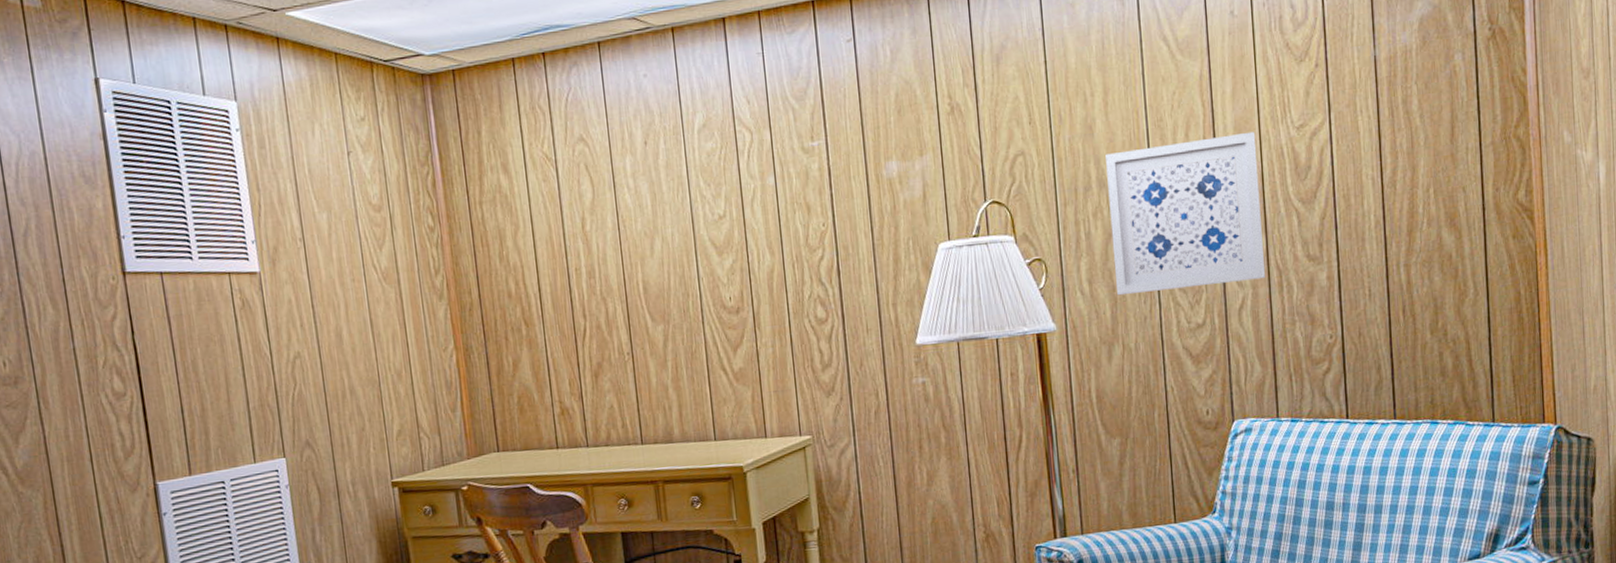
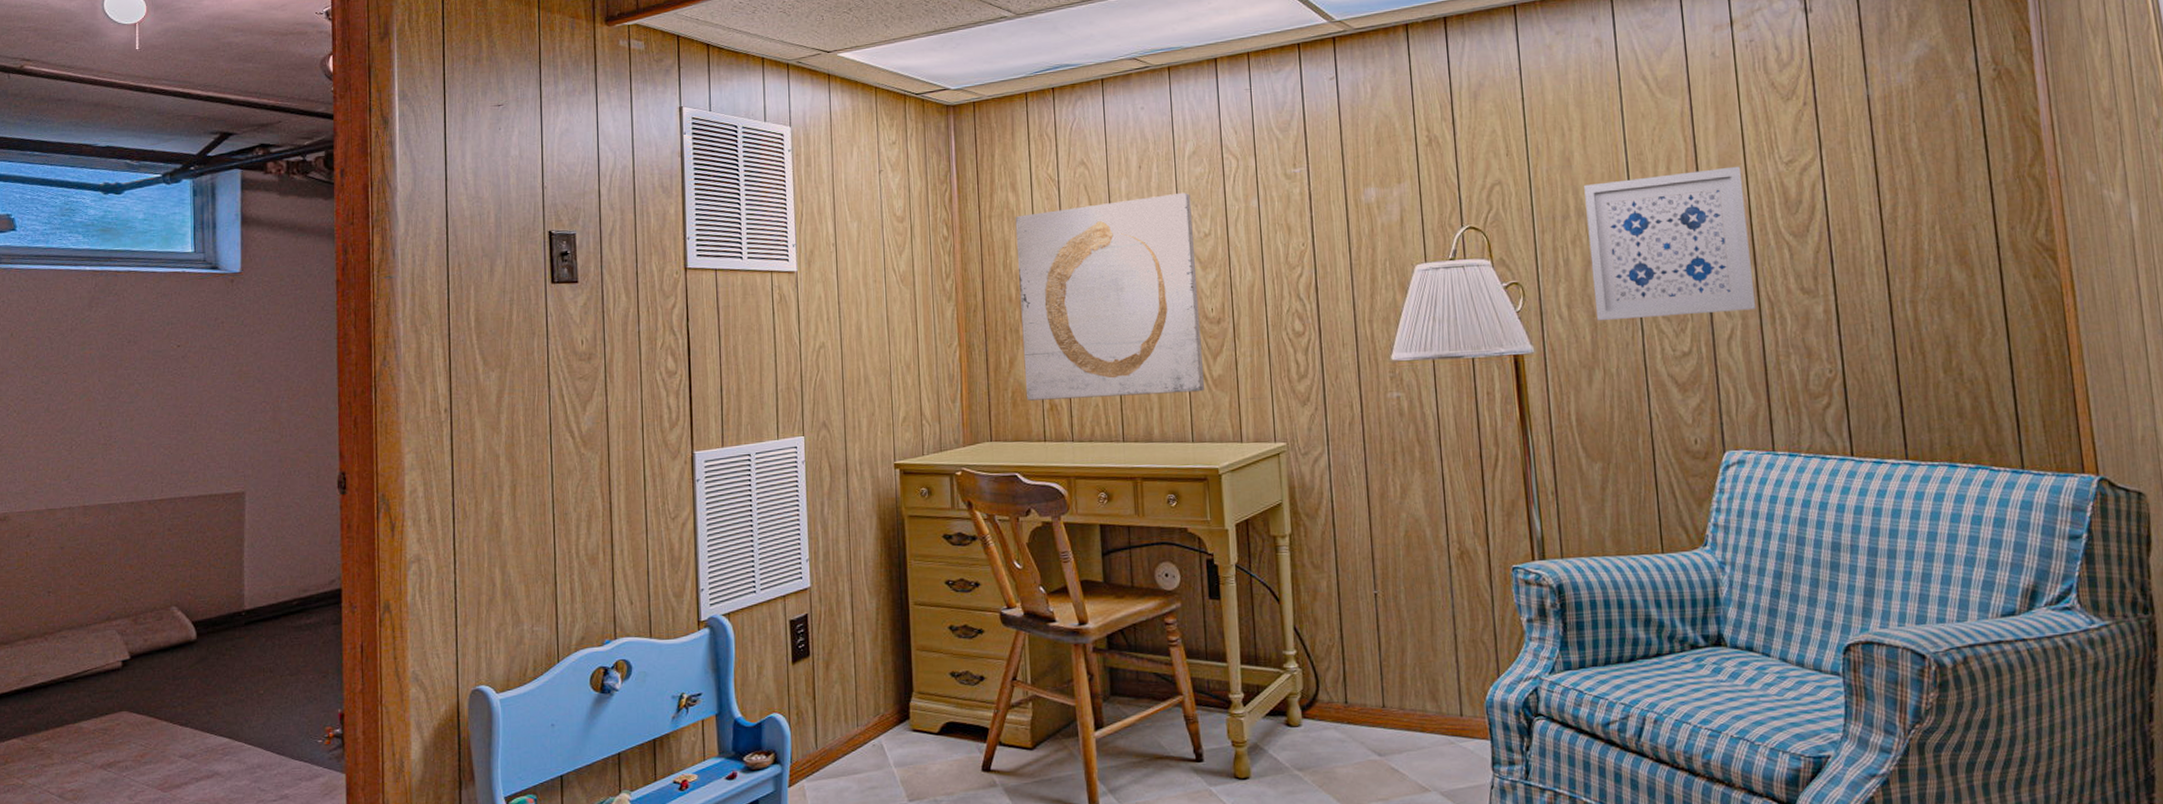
wall art: none [509,170,725,406] -> present [1015,192,1204,401]

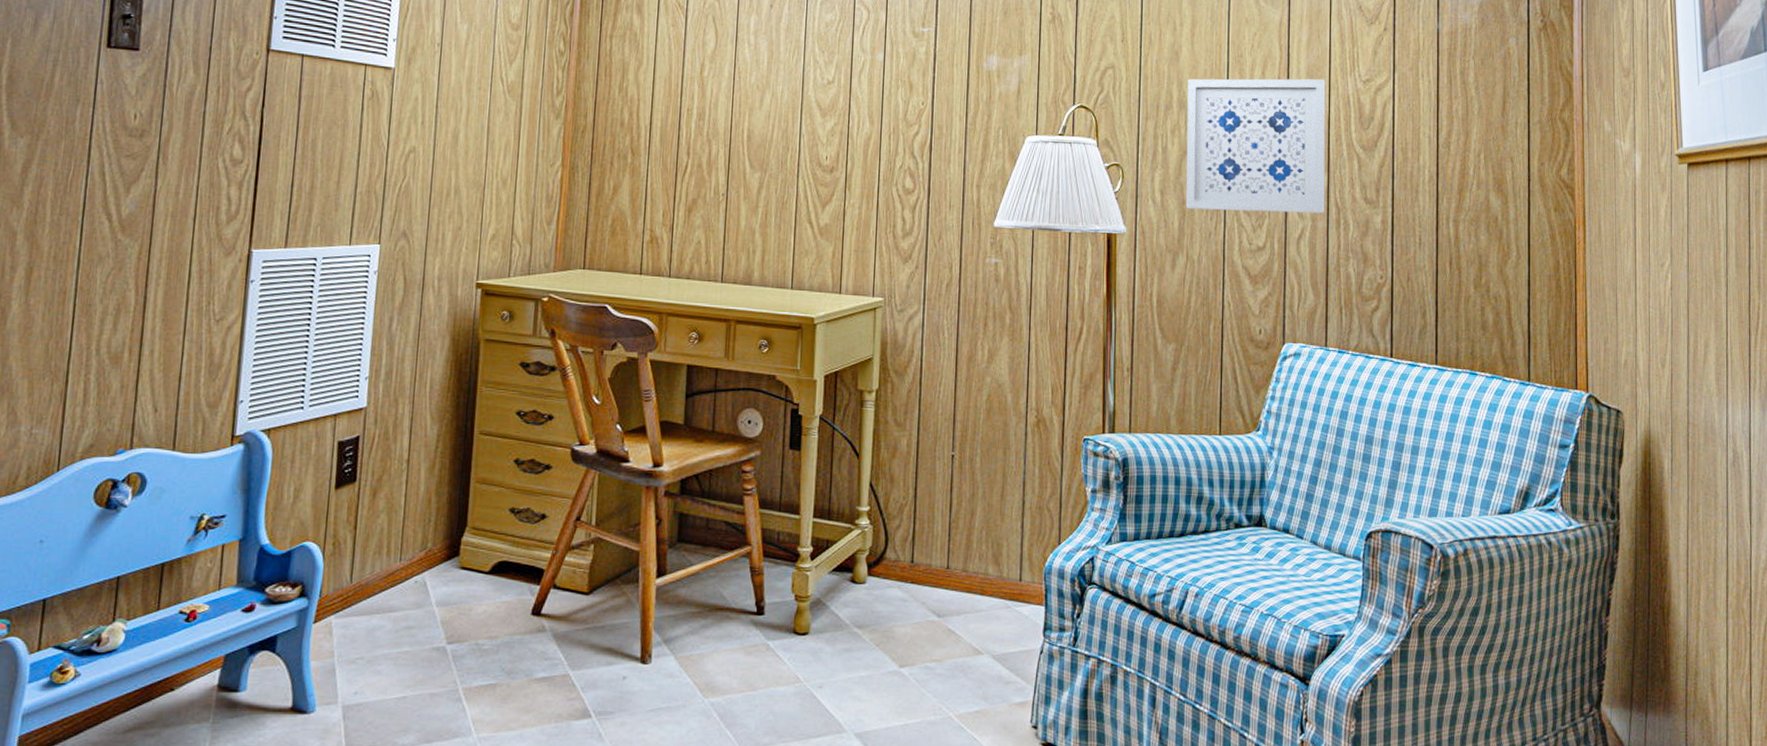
wall art: present [1015,192,1204,401] -> none [627,37,818,239]

